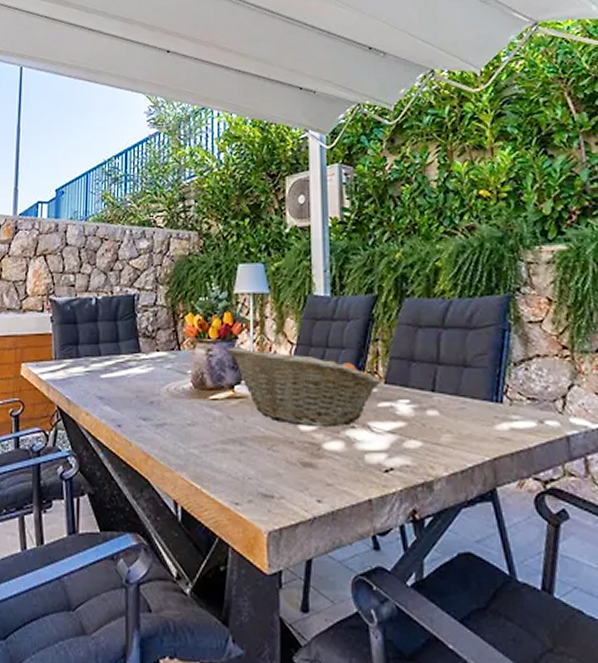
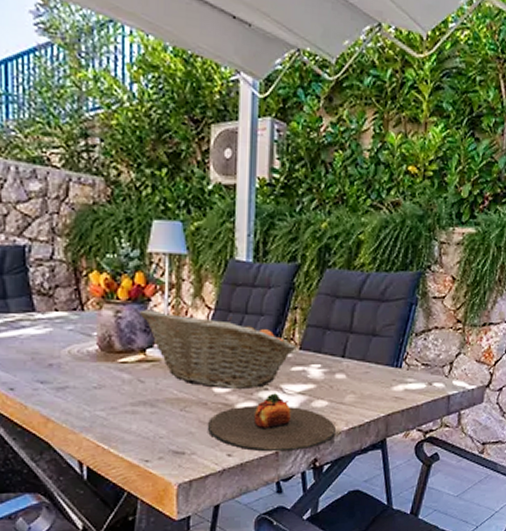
plate: none [294,432,435,500] -> present [207,393,337,452]

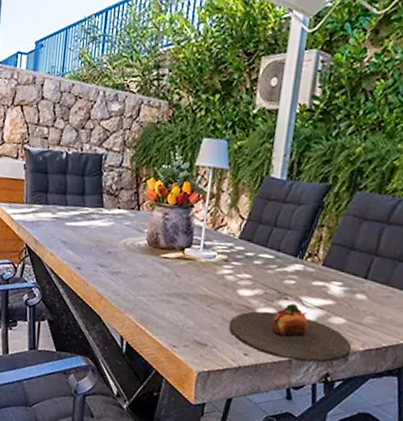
fruit basket: present [139,309,295,390] -> none [183,214,319,296]

